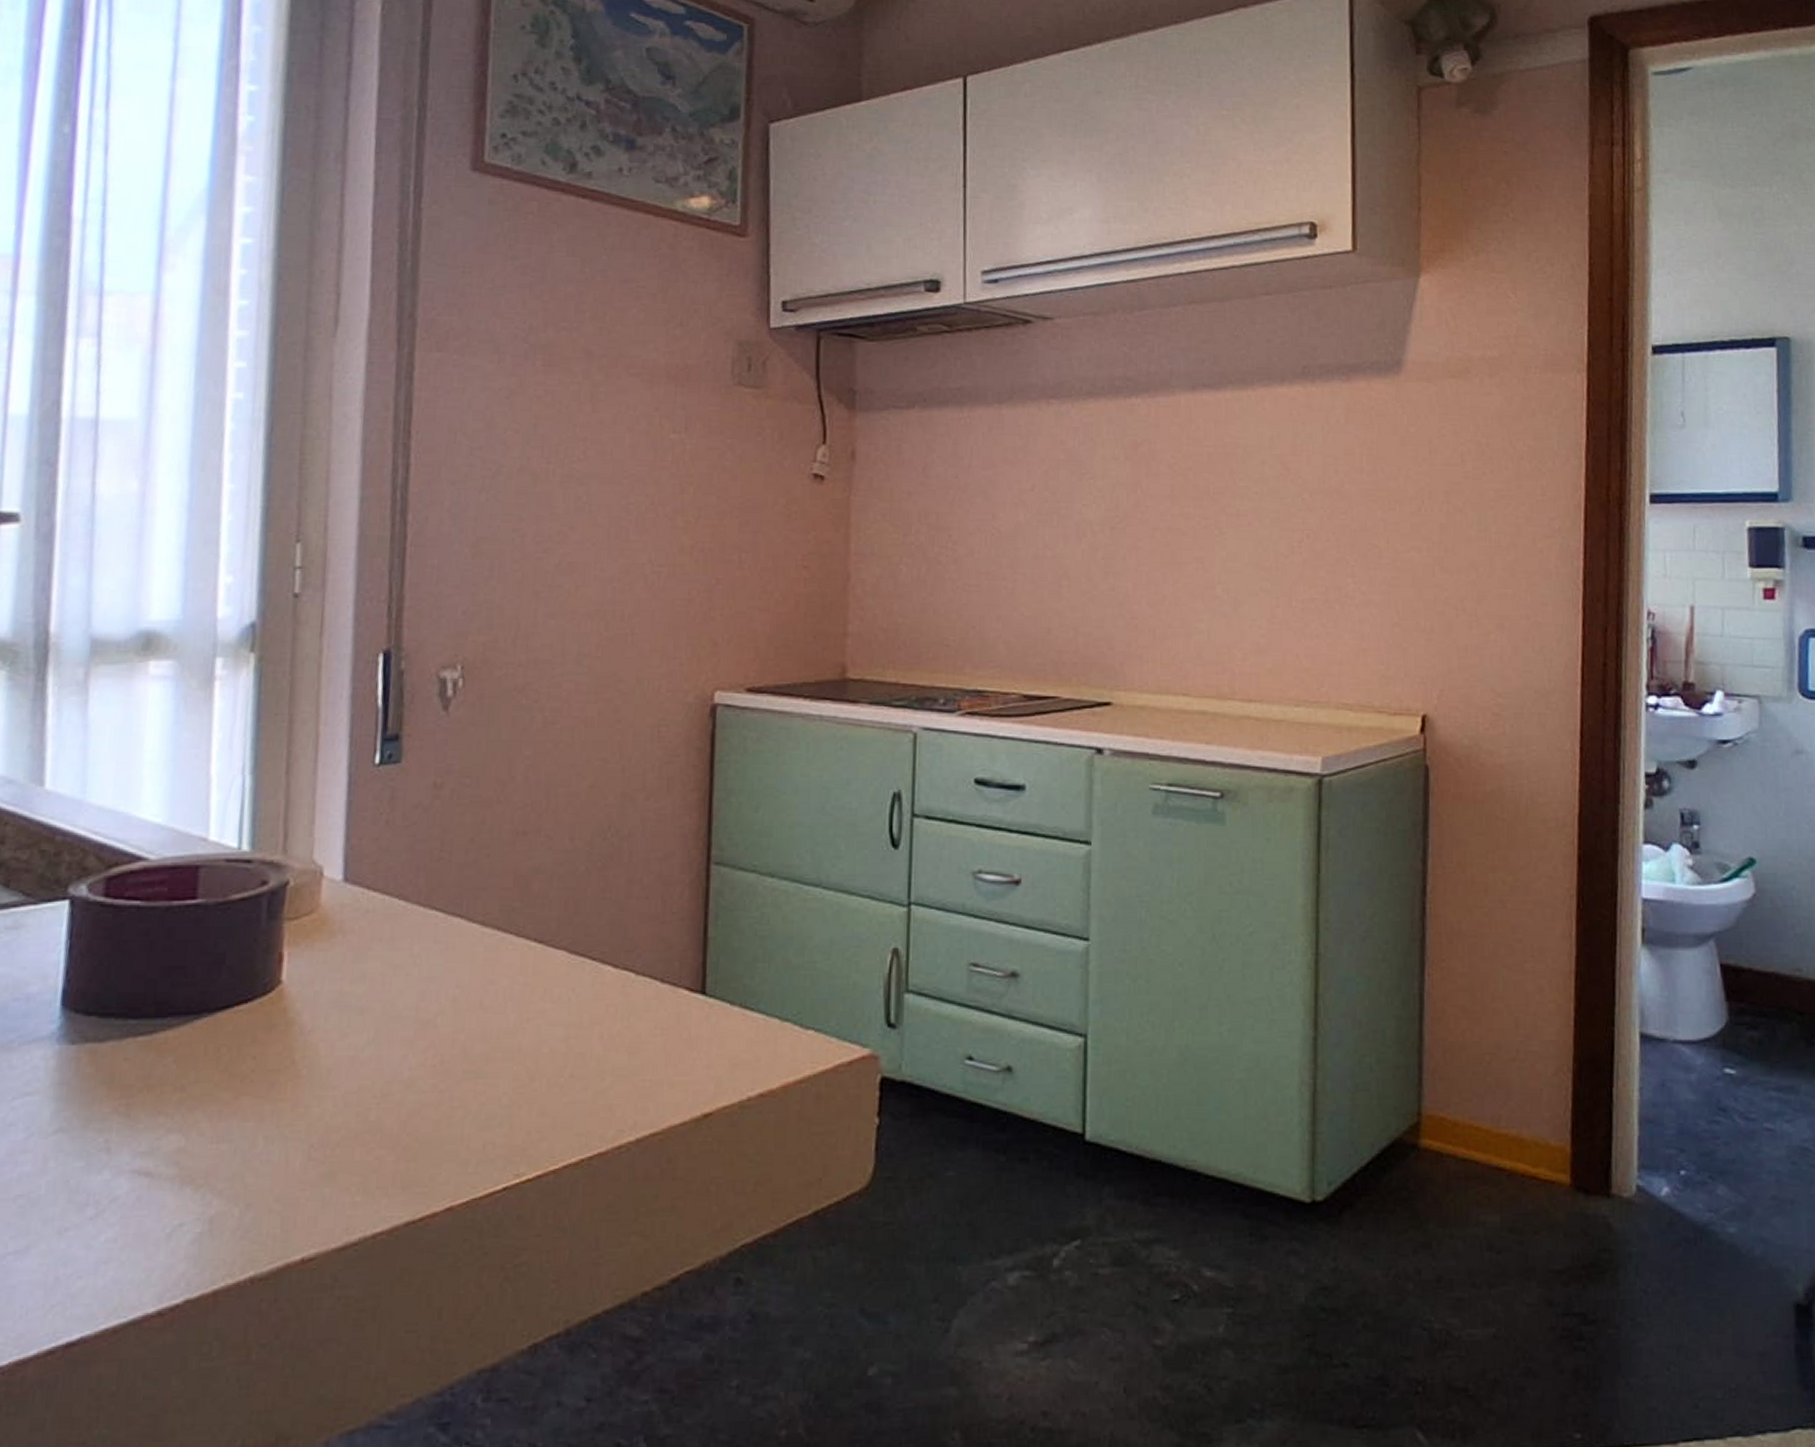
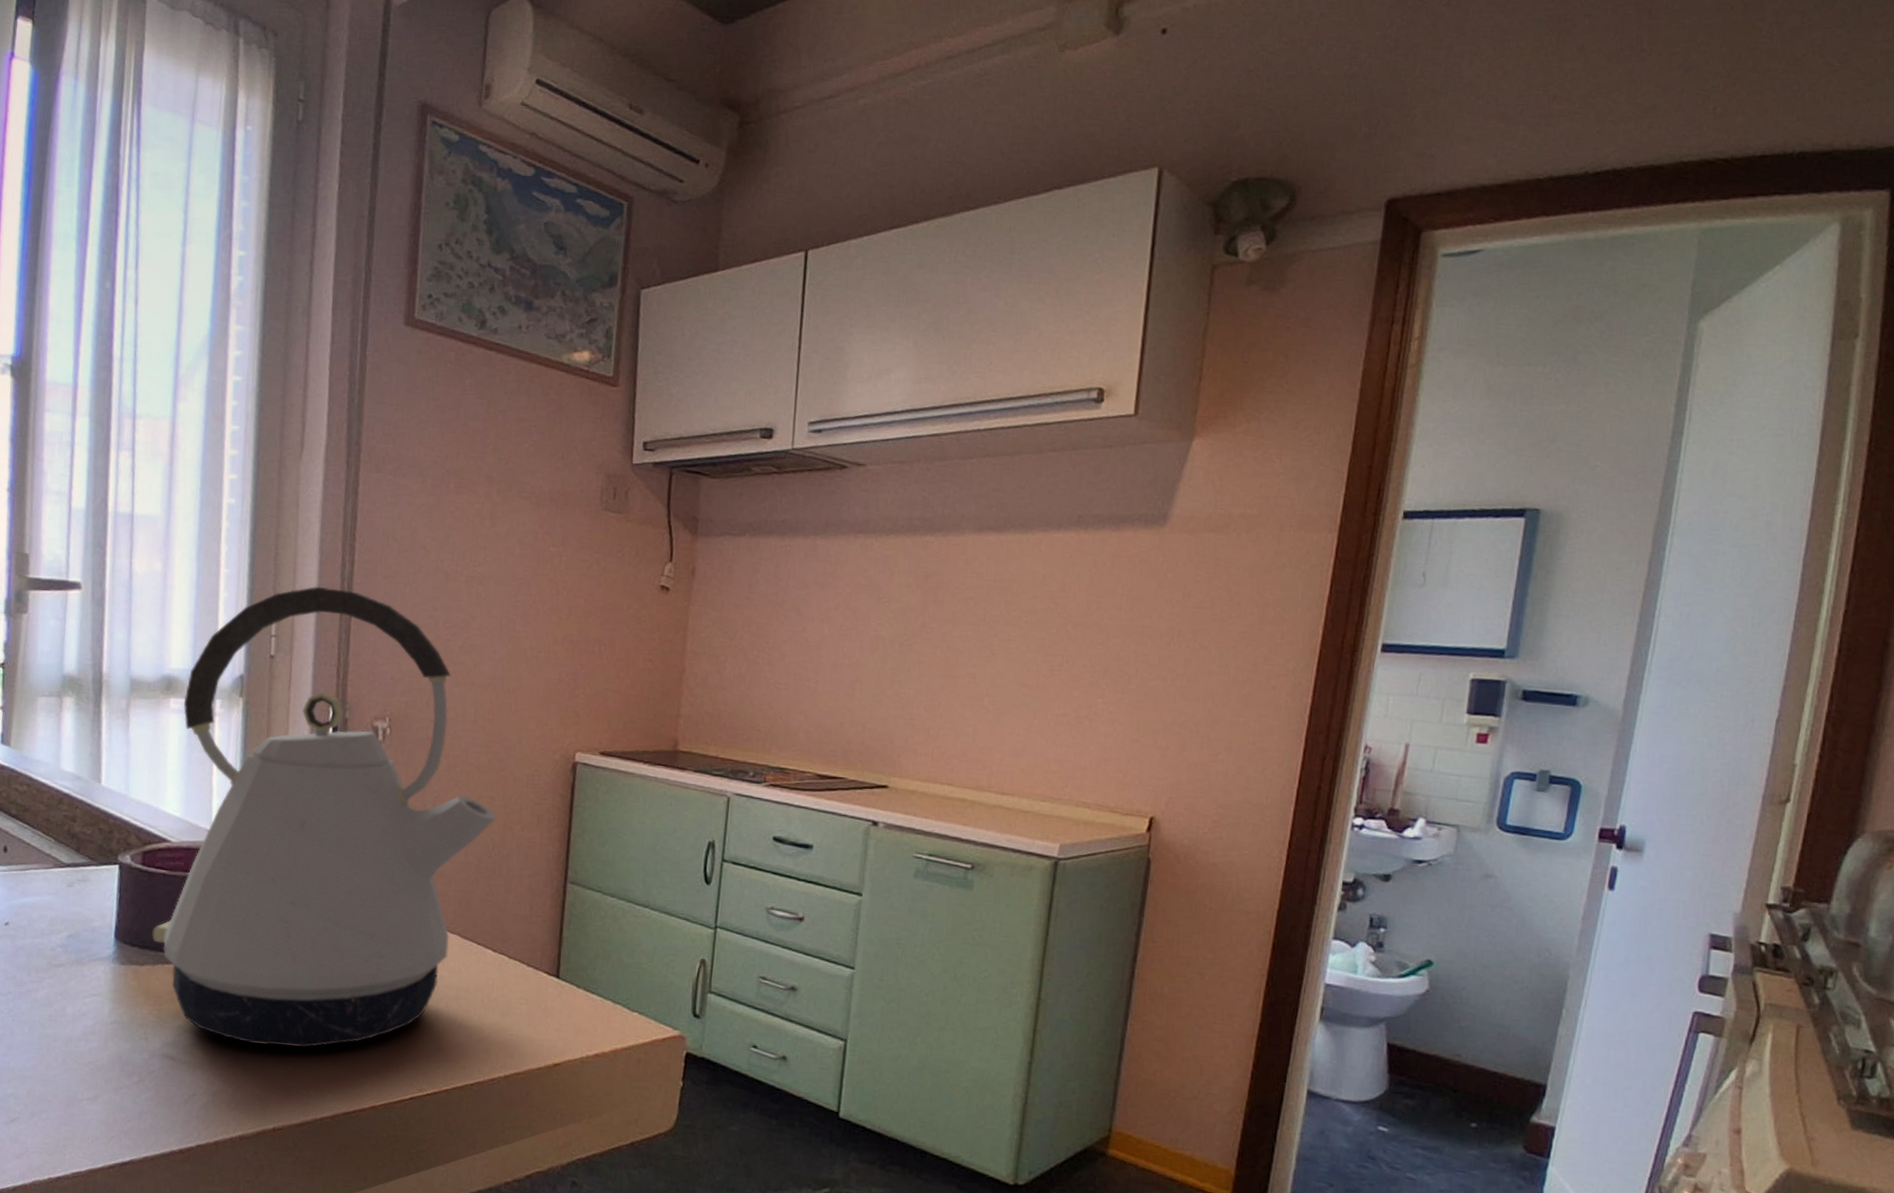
kettle: none [118,499,612,1139] -> present [152,586,496,1049]

